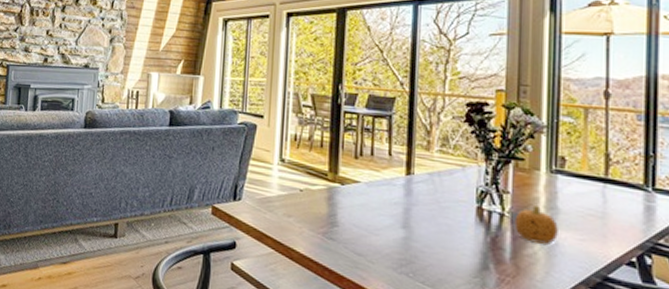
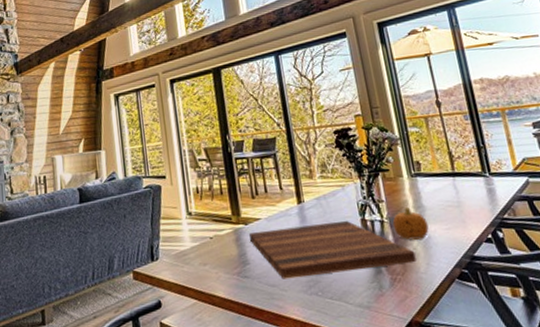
cutting board: none [344,195,534,268] -> present [249,220,416,279]

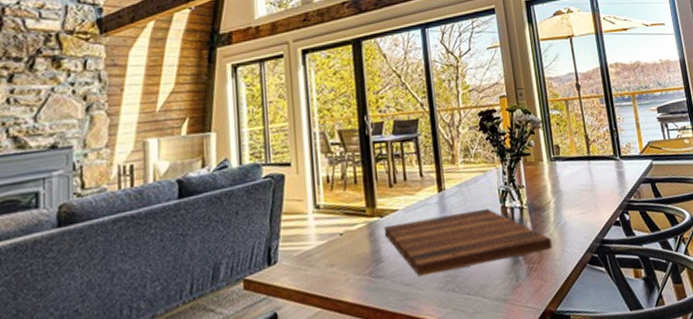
fruit: present [392,206,429,240] -> none [531,191,565,227]

